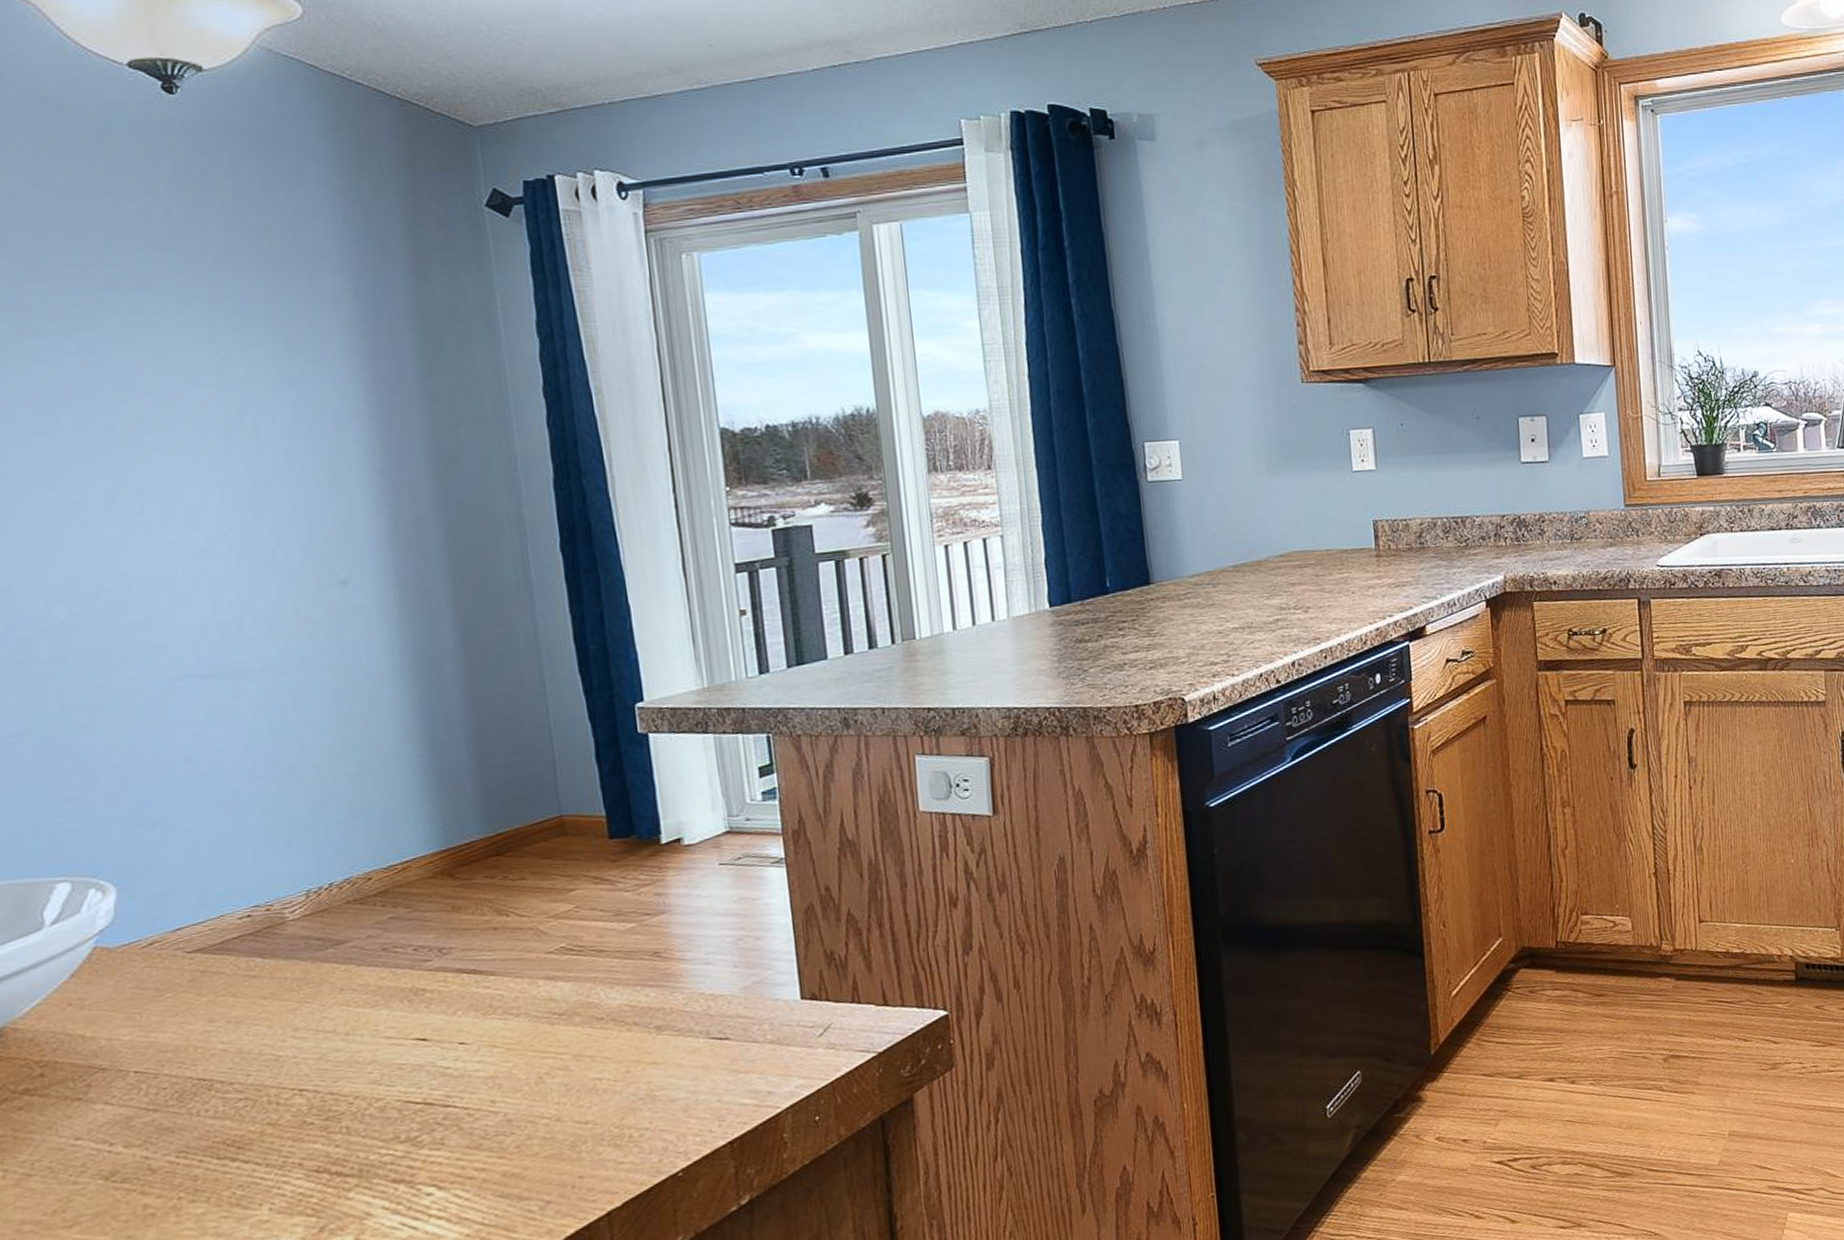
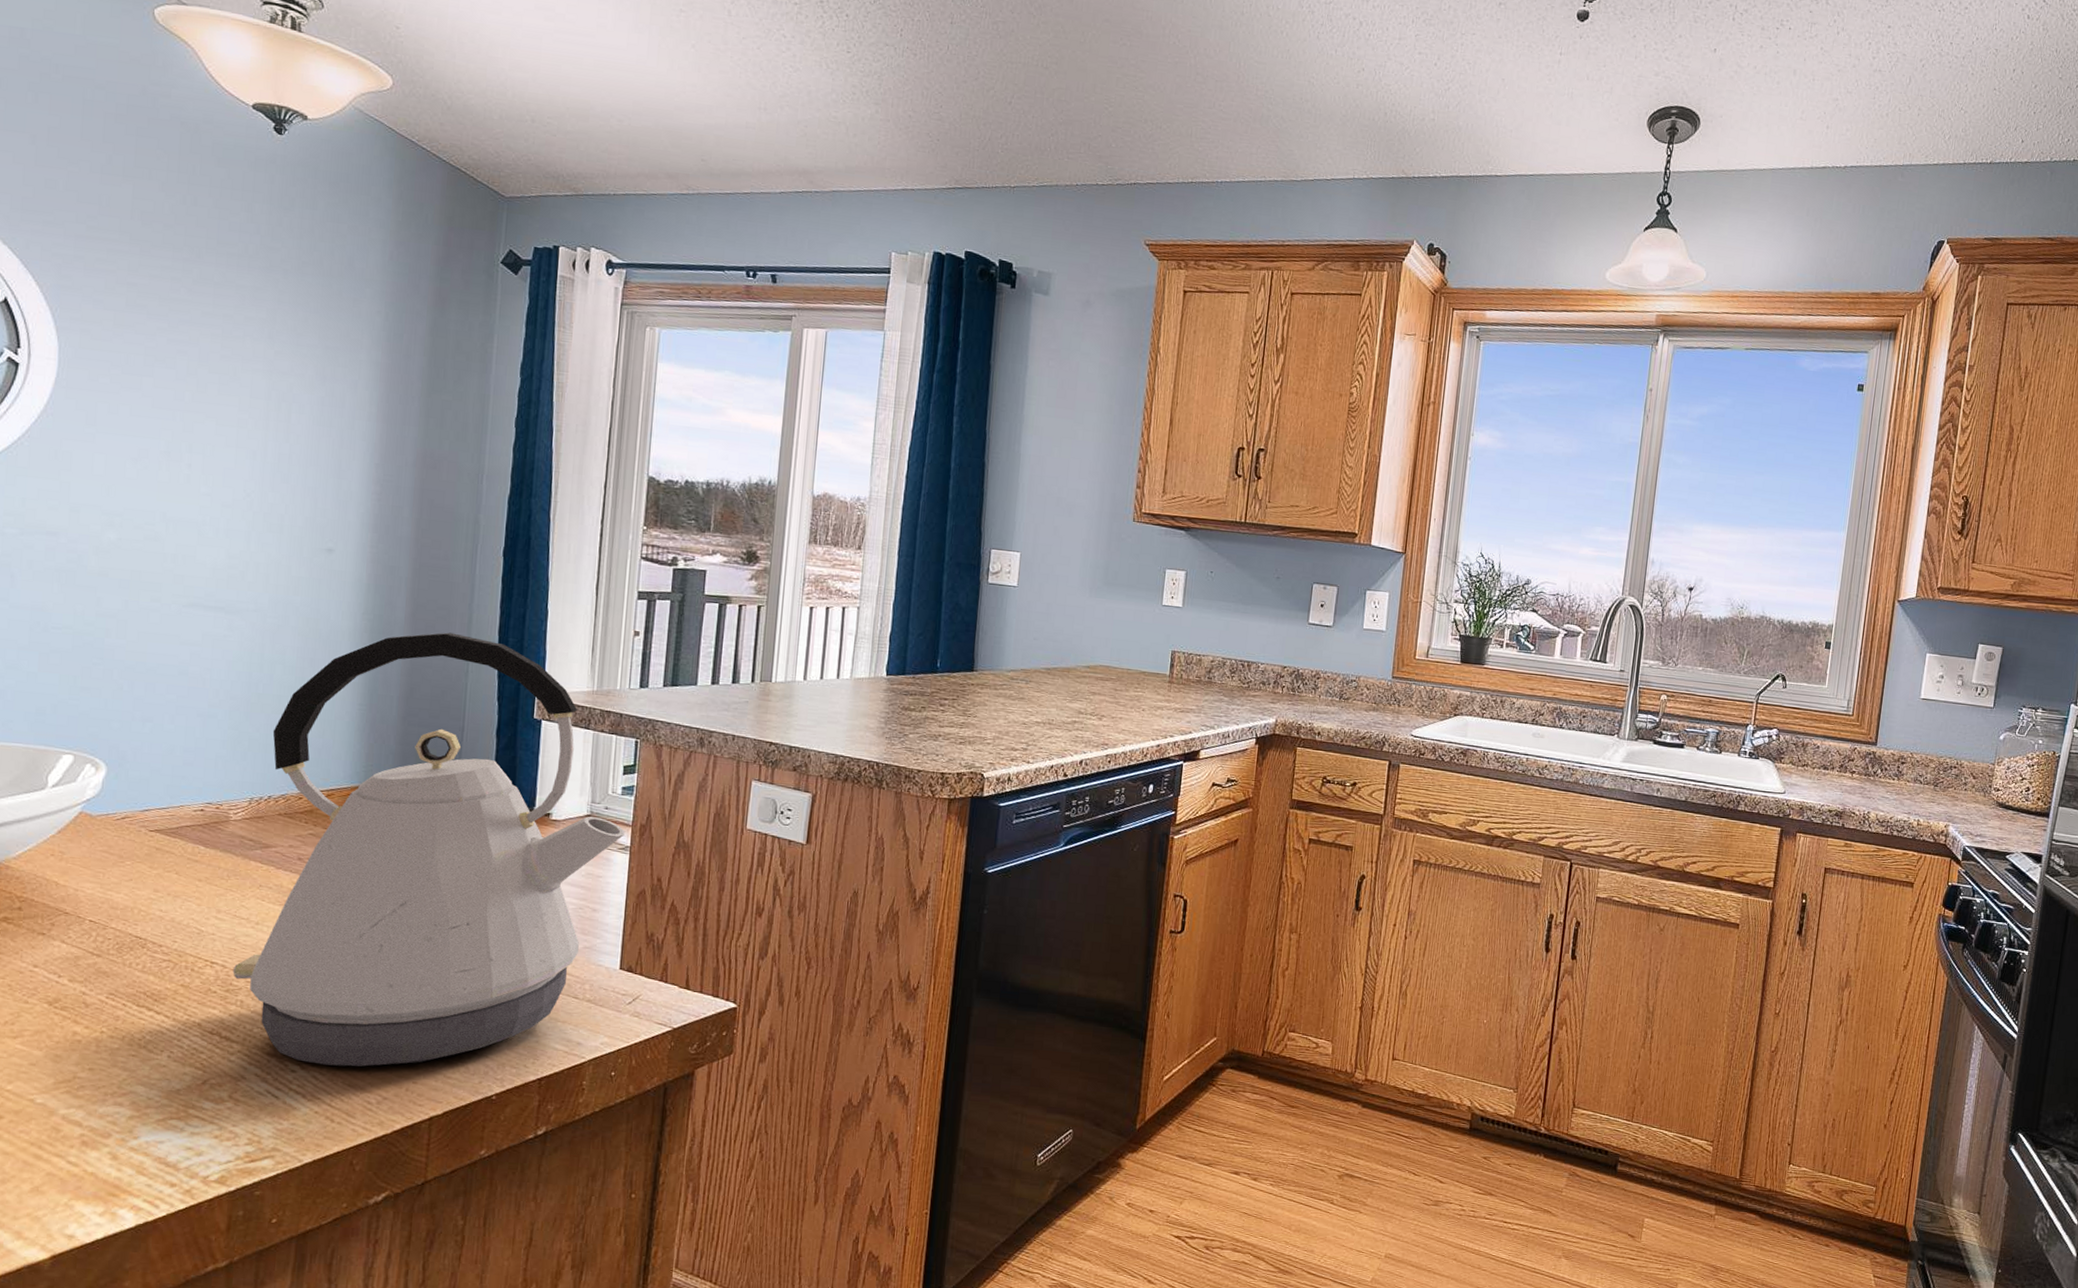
kettle: none [317,651,776,1181] -> present [232,632,625,1067]

